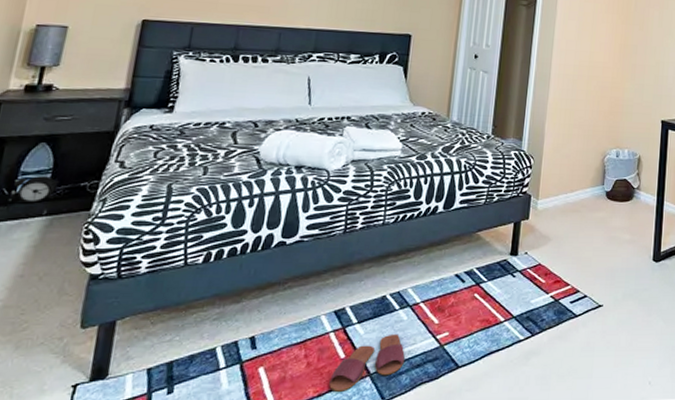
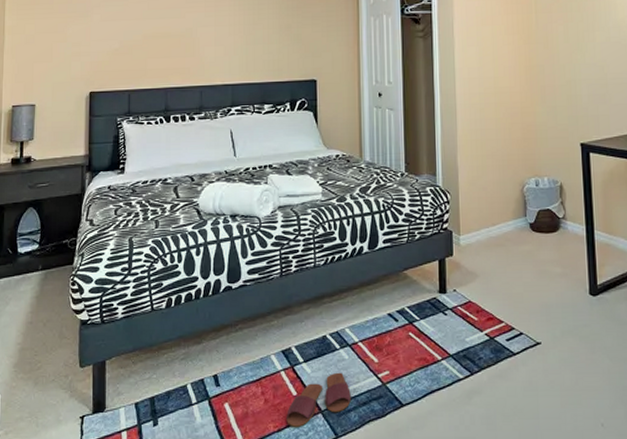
alarm clock: present [8,176,60,204] -> none [13,236,48,261]

